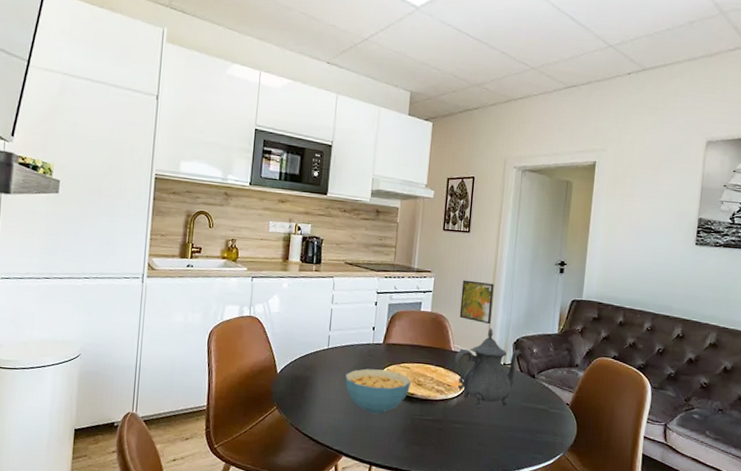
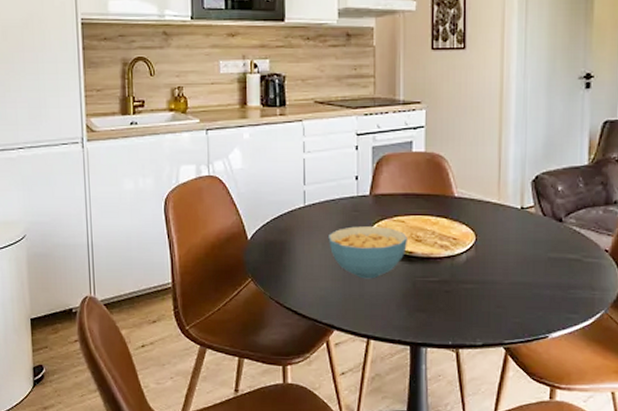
teapot: present [454,327,522,408] -> none [458,164,544,263]
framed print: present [459,280,494,325] -> none [461,109,502,161]

